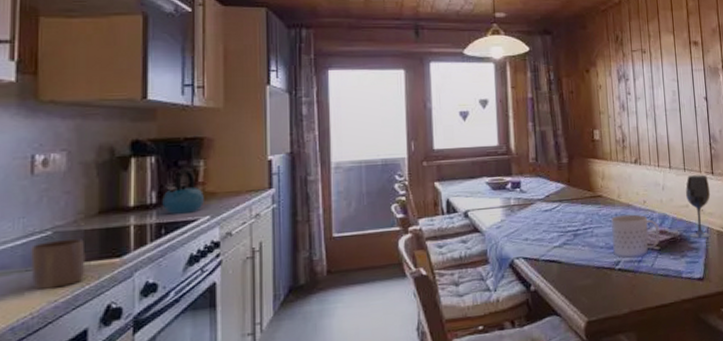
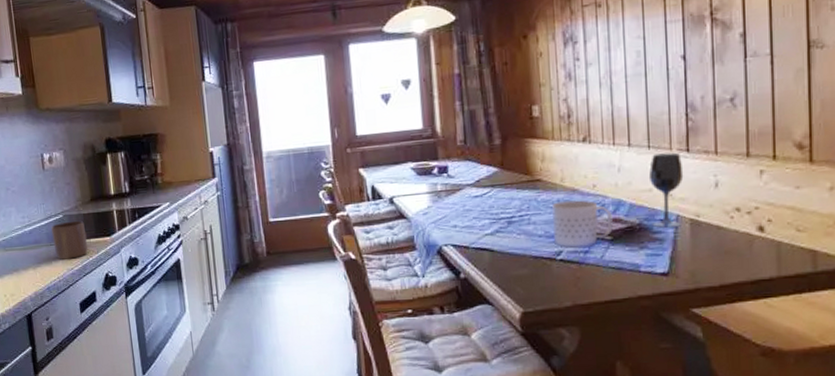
kettle: present [162,169,204,214] -> none [133,162,164,201]

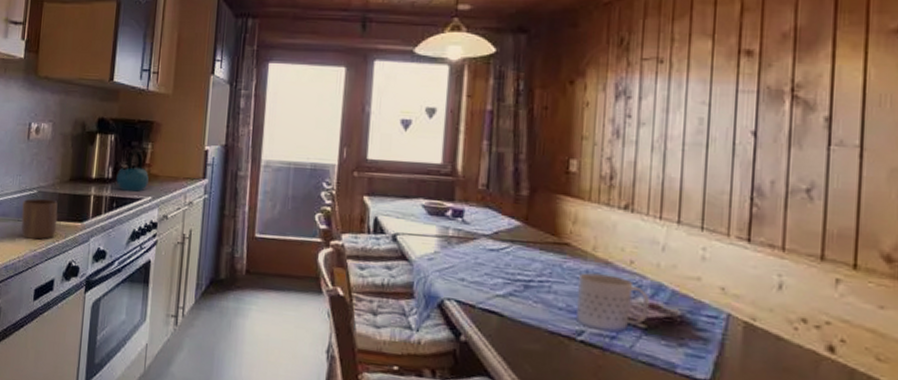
kettle: none [133,162,164,201] -> present [116,150,149,192]
wine glass: present [649,152,684,229] -> none [694,238,742,330]

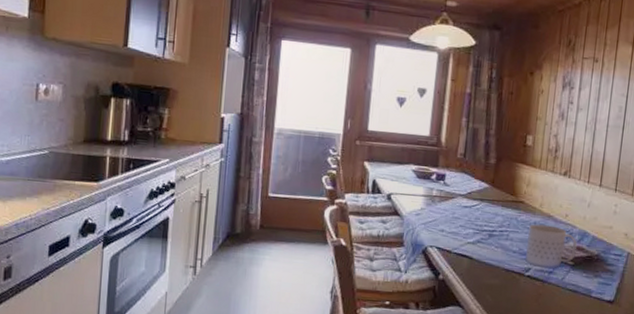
mug: present [20,198,58,240] -> none [31,159,72,199]
kettle: present [116,150,149,192] -> none [132,114,166,154]

